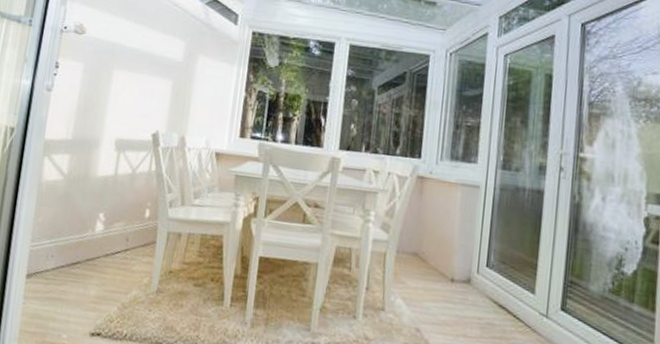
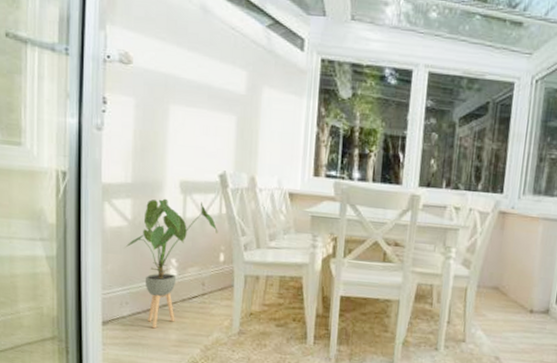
house plant: none [58,154,146,284] -> present [125,198,218,329]

